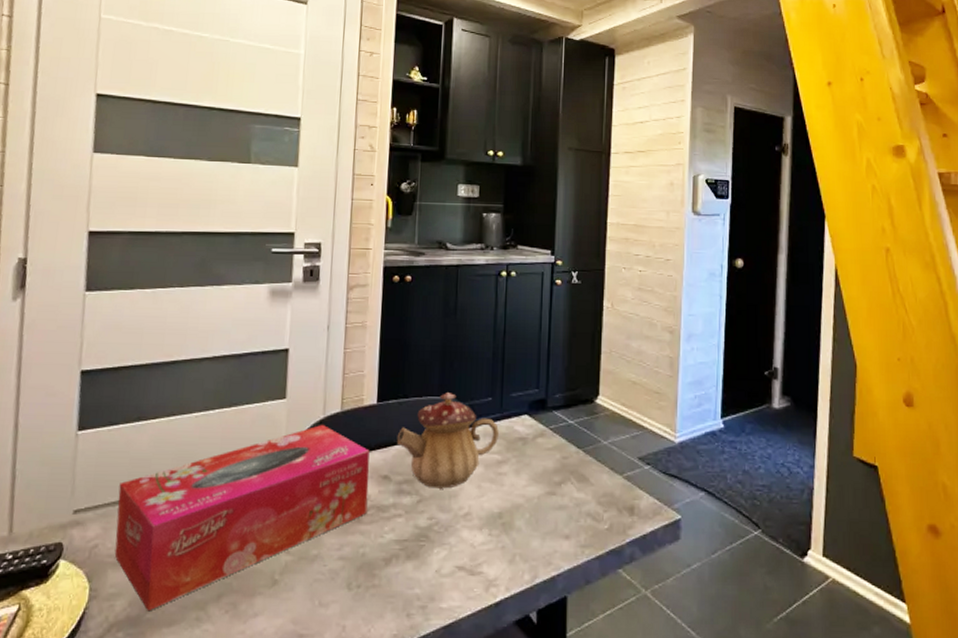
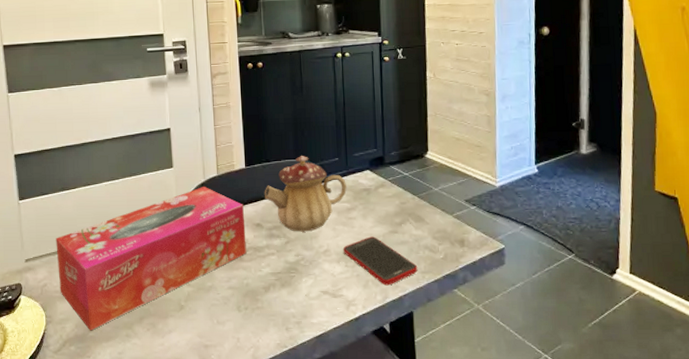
cell phone: none [487,498,577,562] -> present [342,236,418,286]

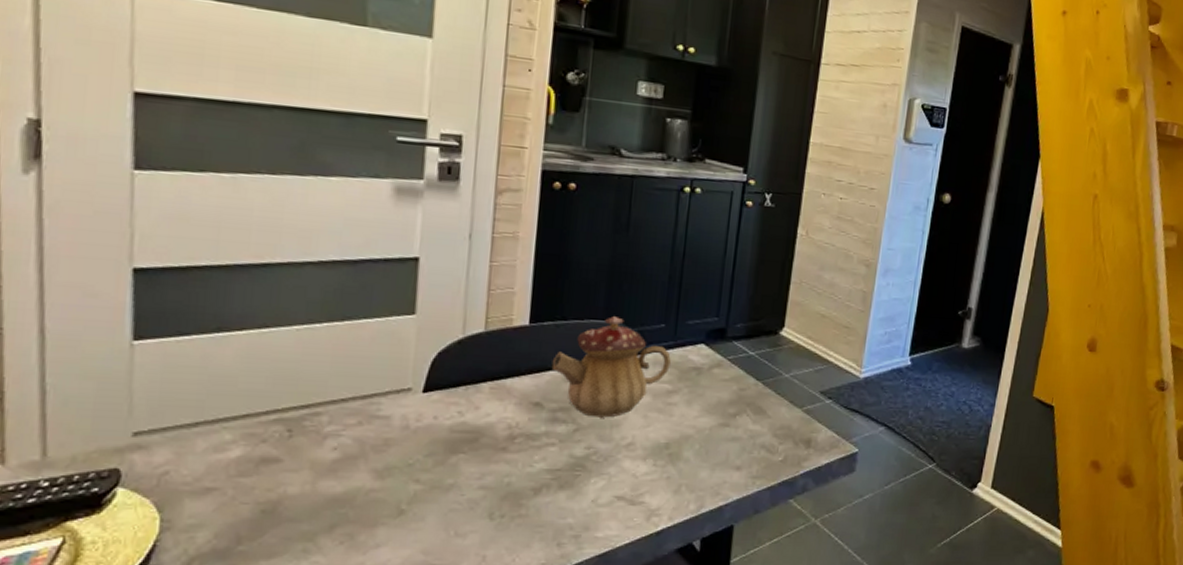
tissue box: present [56,187,247,331] -> none [192,345,519,544]
cell phone: present [342,236,418,286] -> none [652,429,749,492]

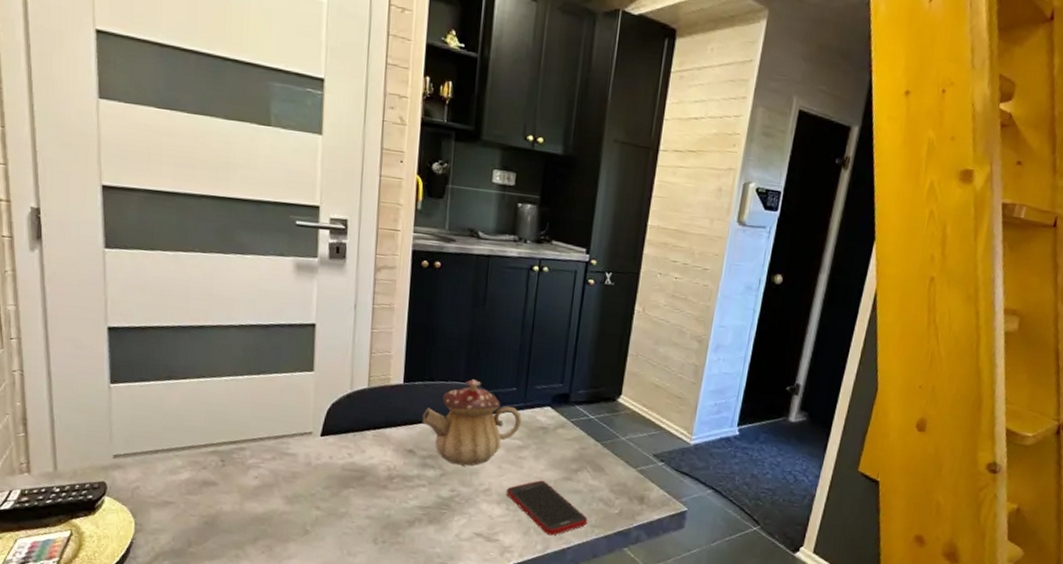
cell phone: none [652,429,749,492] -> present [506,480,588,536]

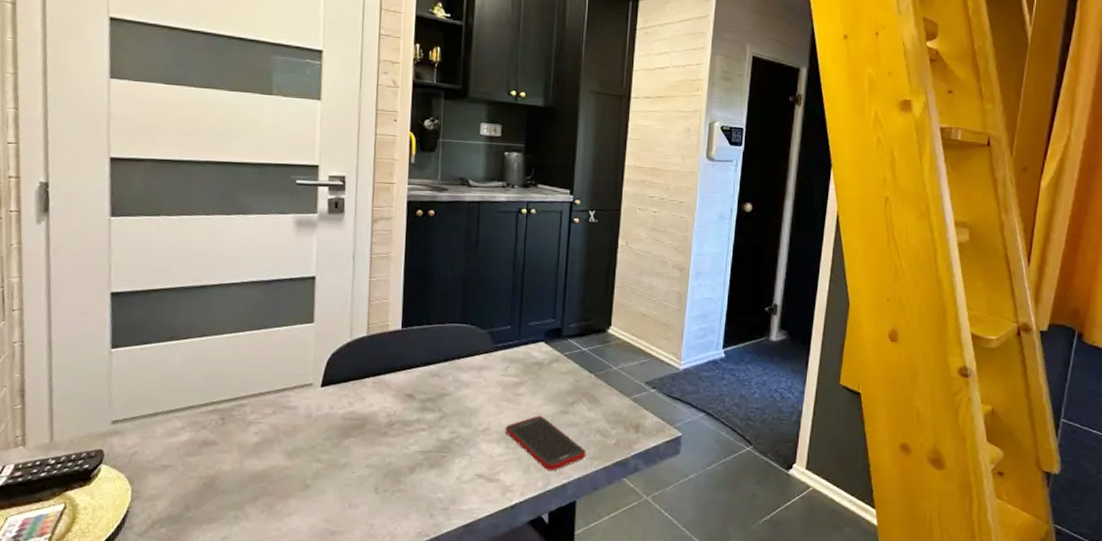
teapot: present [422,379,521,466] -> none [420,320,517,407]

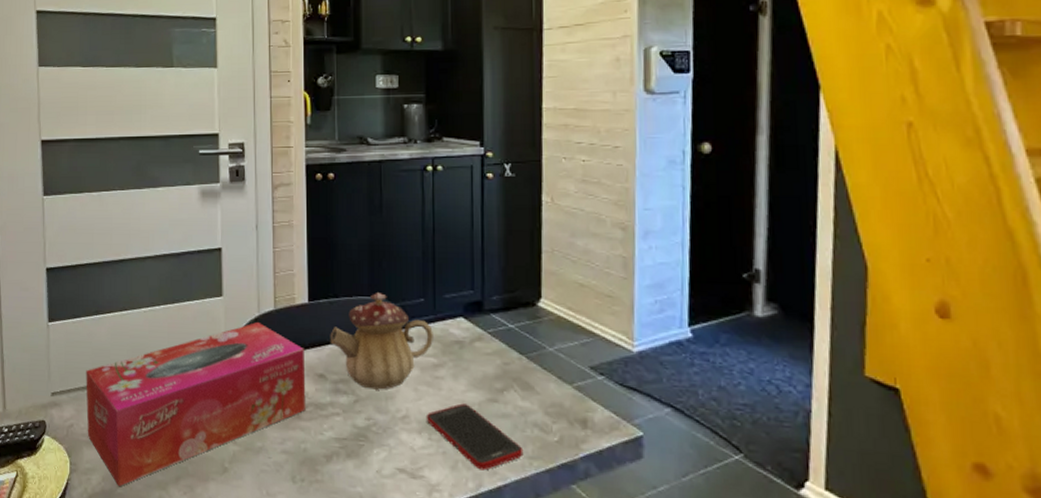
tissue box: none [154,348,395,511] -> present [86,322,306,487]
teapot: none [420,320,517,407] -> present [330,293,433,390]

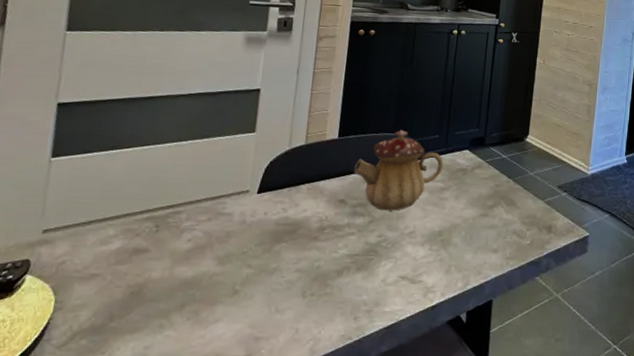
tissue box: present [86,322,306,487] -> none [82,156,329,321]
cell phone: present [426,403,524,471] -> none [429,219,503,272]

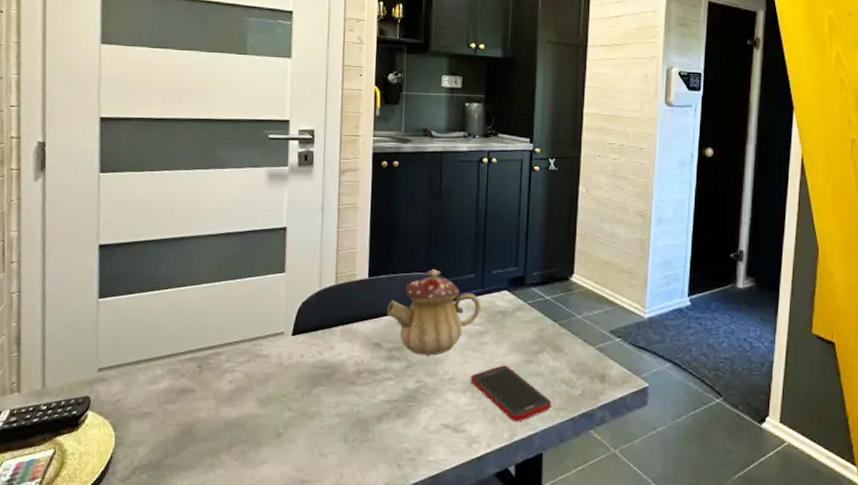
cell phone: none [429,219,503,272] -> present [470,365,552,422]

